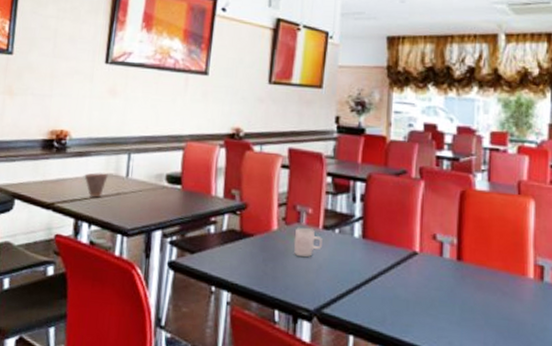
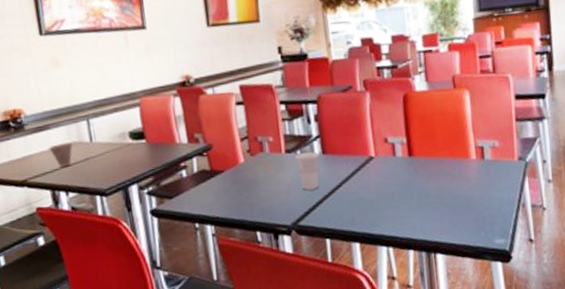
mug: present [293,226,322,258] -> none [260,154,288,182]
cup: none [332,232,359,276] -> present [295,152,319,190]

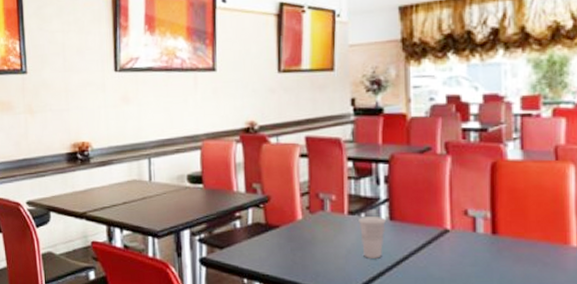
cup: present [49,142,73,167] -> none [110,180,132,204]

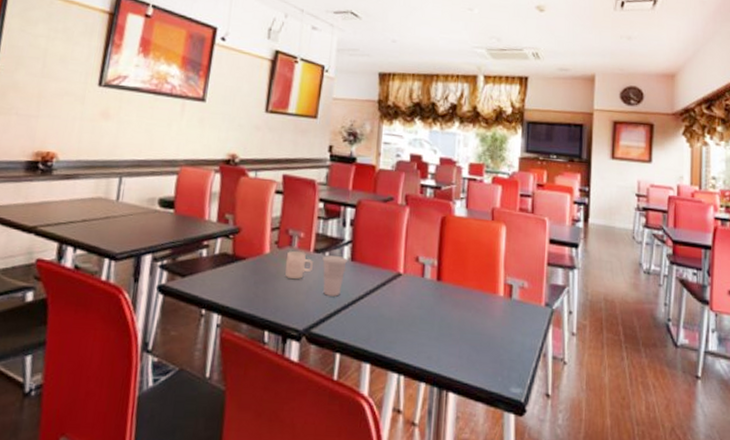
mug: none [319,214,349,244] -> present [285,250,313,280]

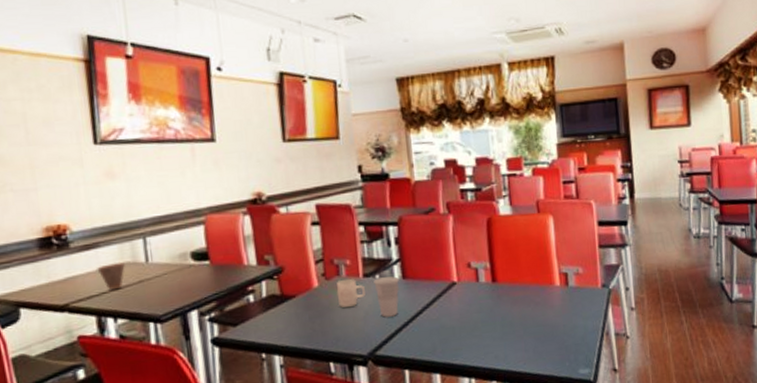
cup: none [71,195,97,221] -> present [97,262,125,290]

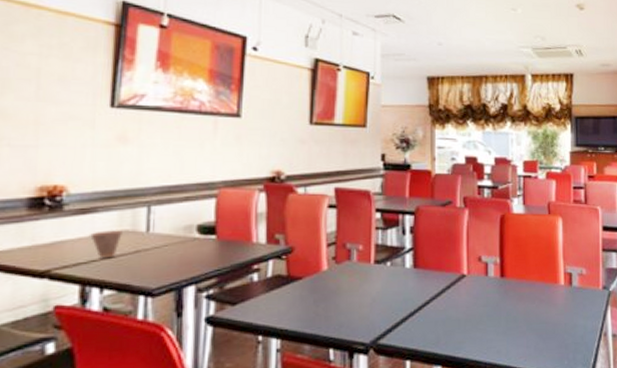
mug: present [336,278,366,308] -> none [345,263,375,294]
cup: present [373,276,399,317] -> none [384,265,410,306]

